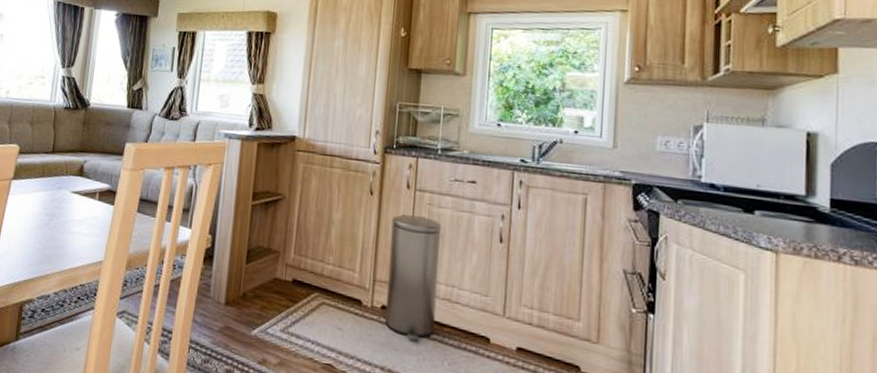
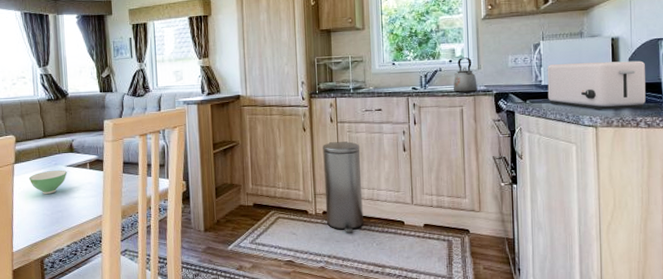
bowl: none [25,194,71,224] -> present [28,170,67,194]
kettle: none [575,129,610,180] -> present [453,57,477,94]
toaster: none [708,155,855,237] -> present [547,60,646,110]

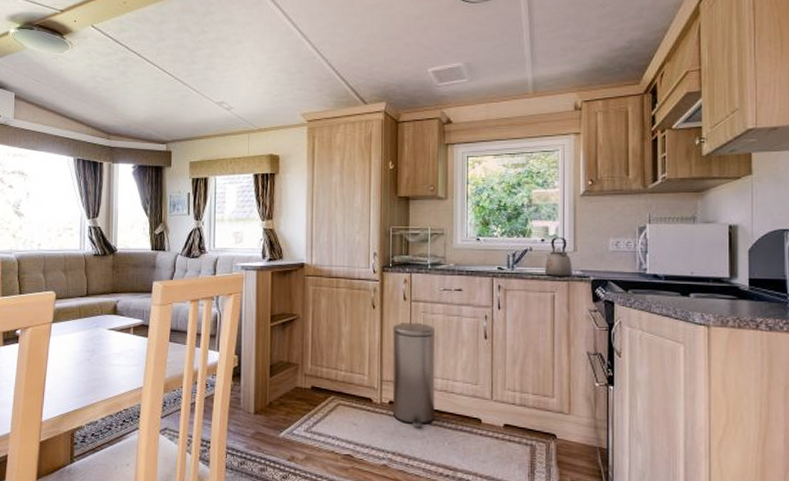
bowl: present [28,170,67,194] -> none [66,332,109,359]
toaster: present [547,60,646,110] -> none [653,250,767,308]

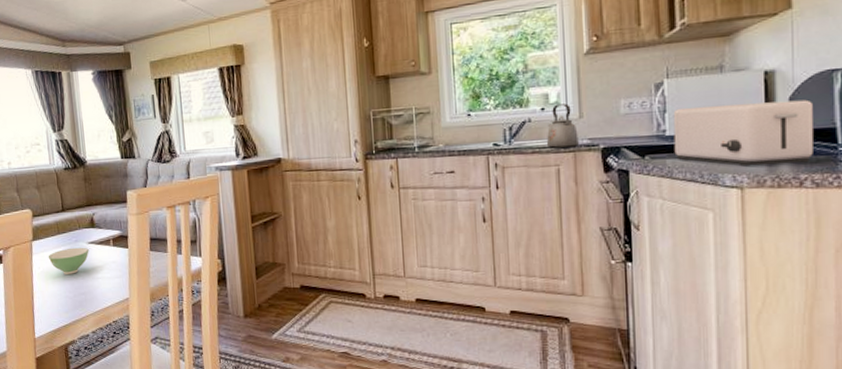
bowl: none [66,332,109,359] -> present [48,247,89,274]
pedal bin: present [392,323,436,427] -> none [382,211,434,320]
toaster: none [653,250,767,308] -> present [673,99,813,167]

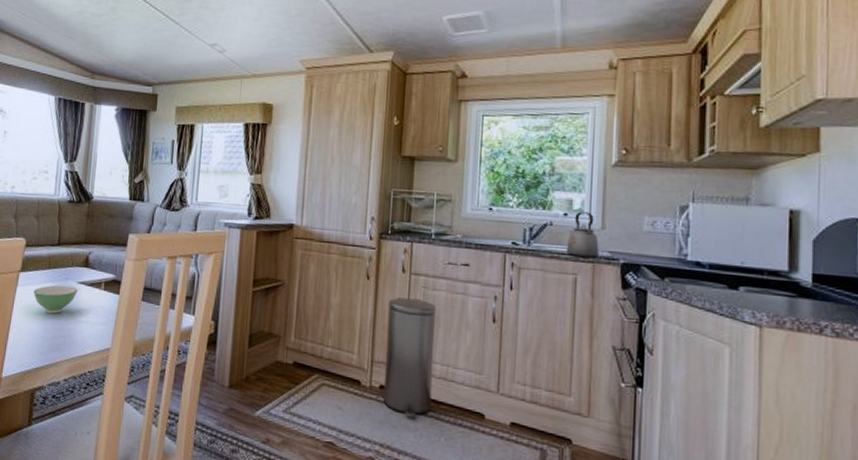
pedal bin: none [382,211,434,320] -> present [383,297,437,418]
toaster: present [673,99,813,167] -> none [694,234,836,310]

